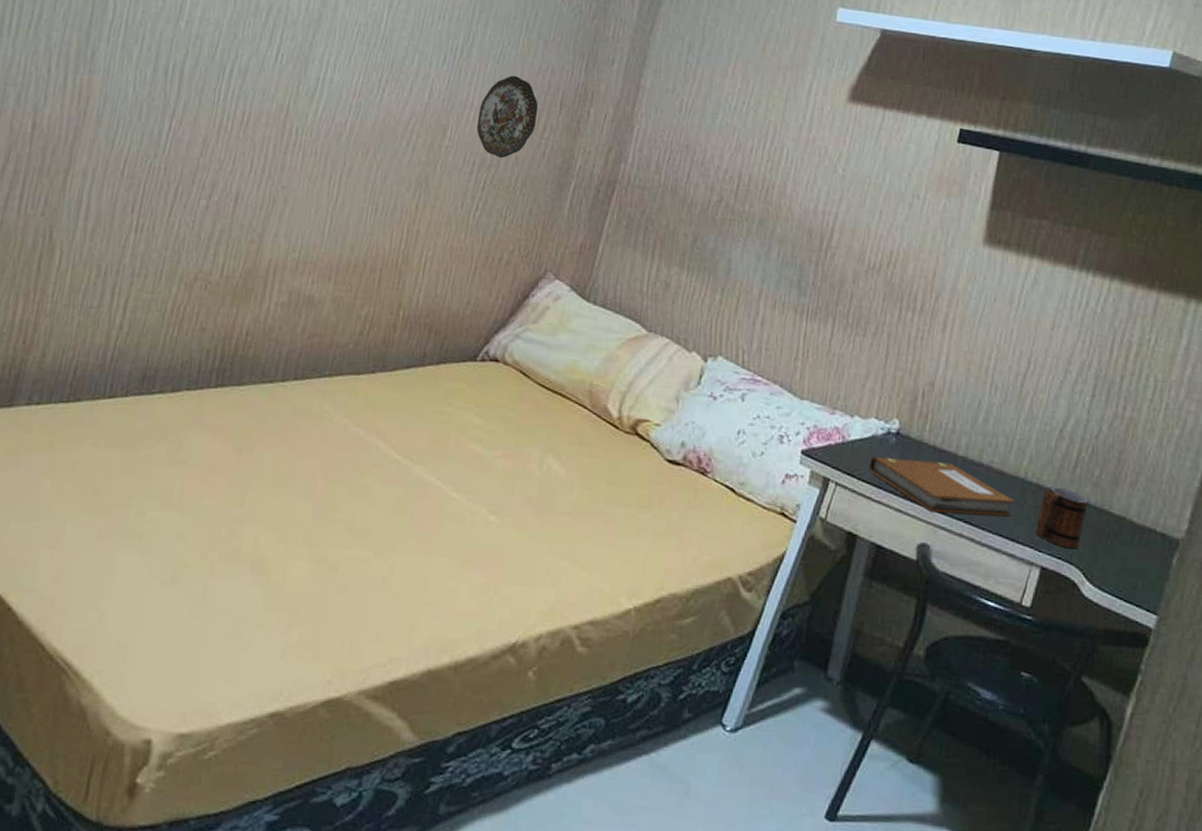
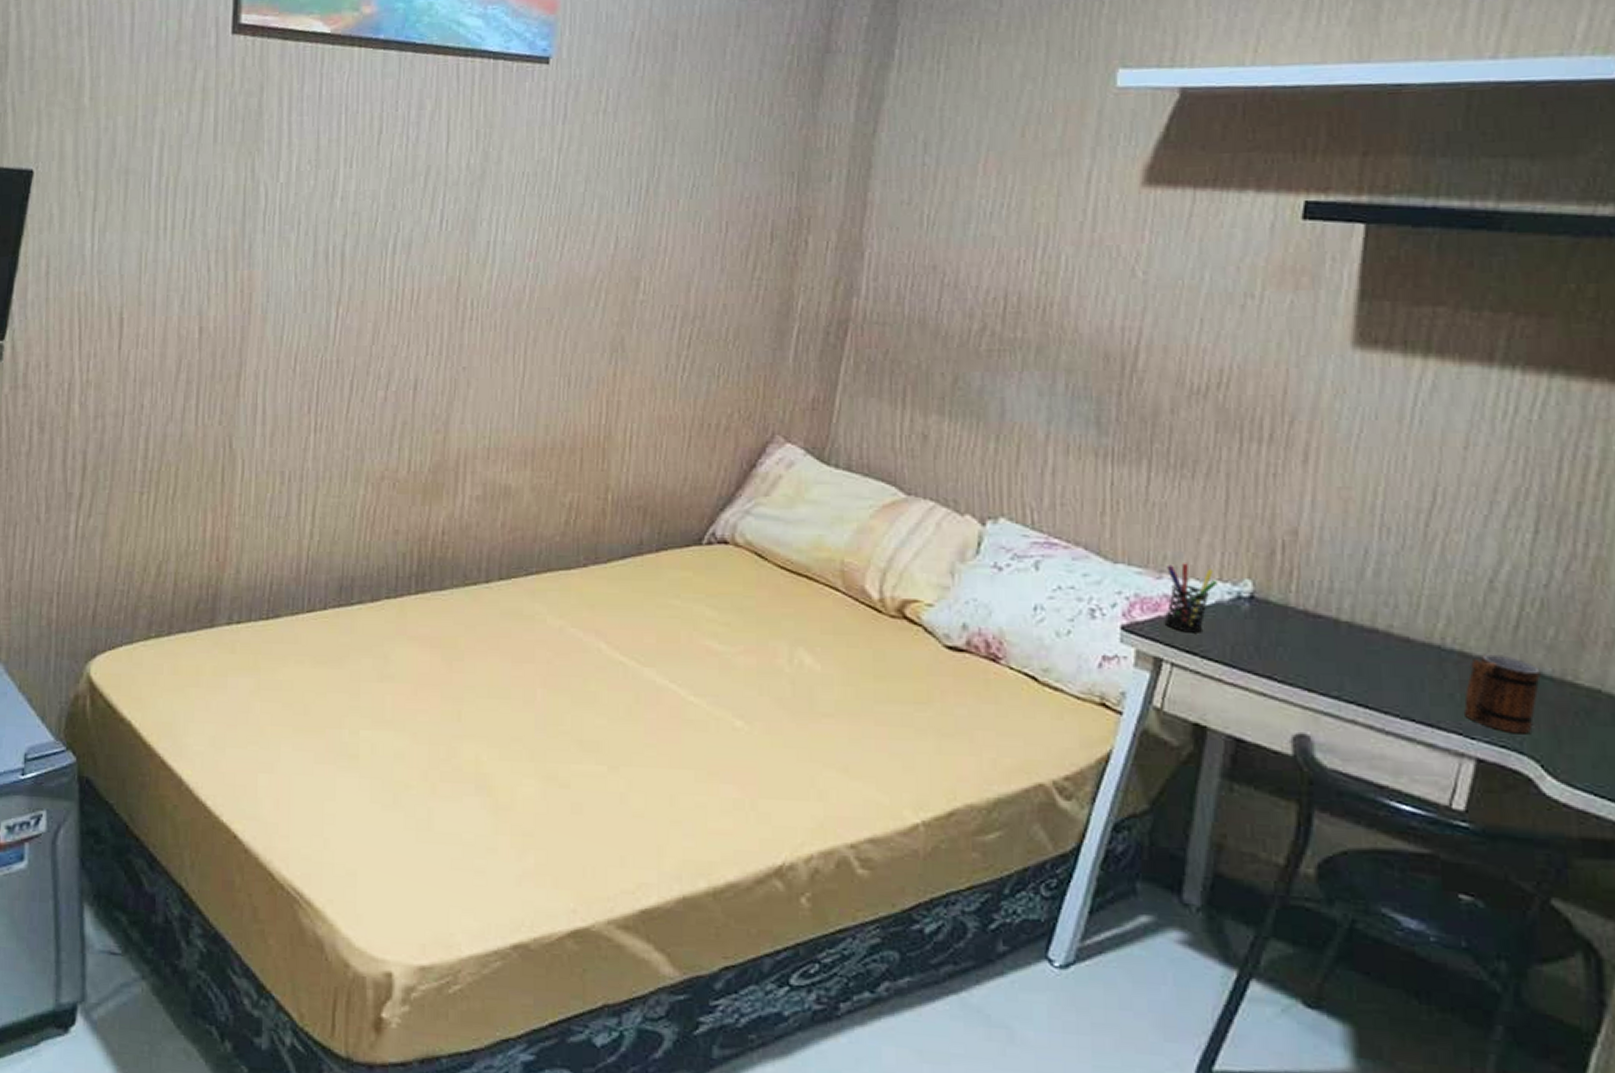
decorative plate: present [476,76,539,159] -> none [673,210,745,308]
pen holder: none [833,403,875,460] -> present [1164,563,1218,633]
notebook: present [869,457,1015,517] -> none [1215,629,1430,696]

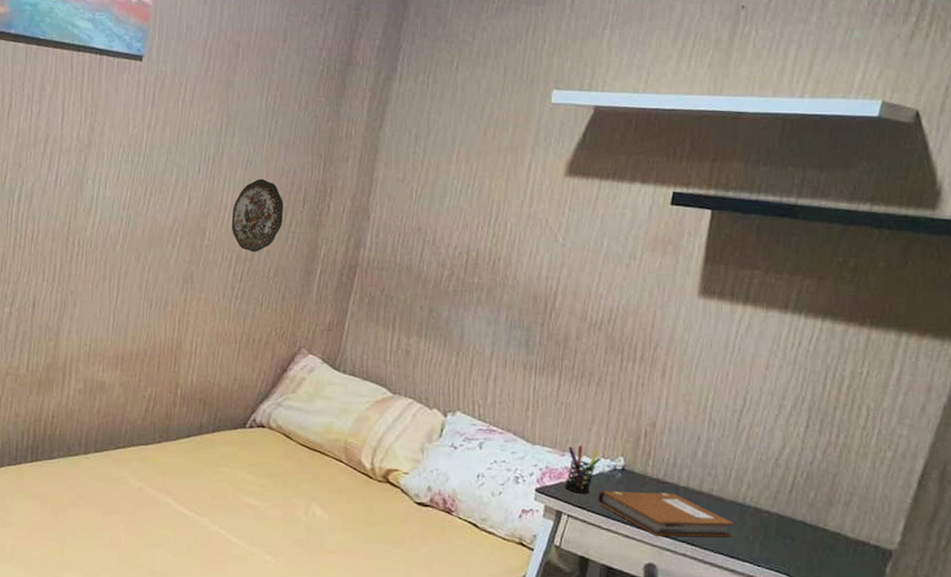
decorative plate: none [673,210,745,308] -> present [231,179,284,253]
notebook: none [1215,629,1430,696] -> present [597,491,734,537]
mug: present [1463,654,1541,734] -> none [754,509,804,563]

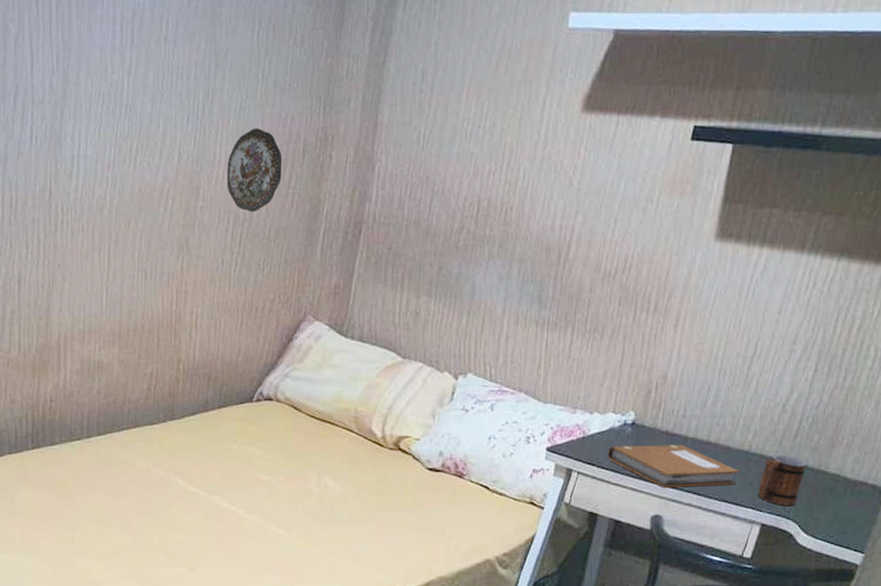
pen holder: present [564,445,601,494] -> none [575,401,612,450]
mug: none [754,509,804,563] -> present [757,455,806,507]

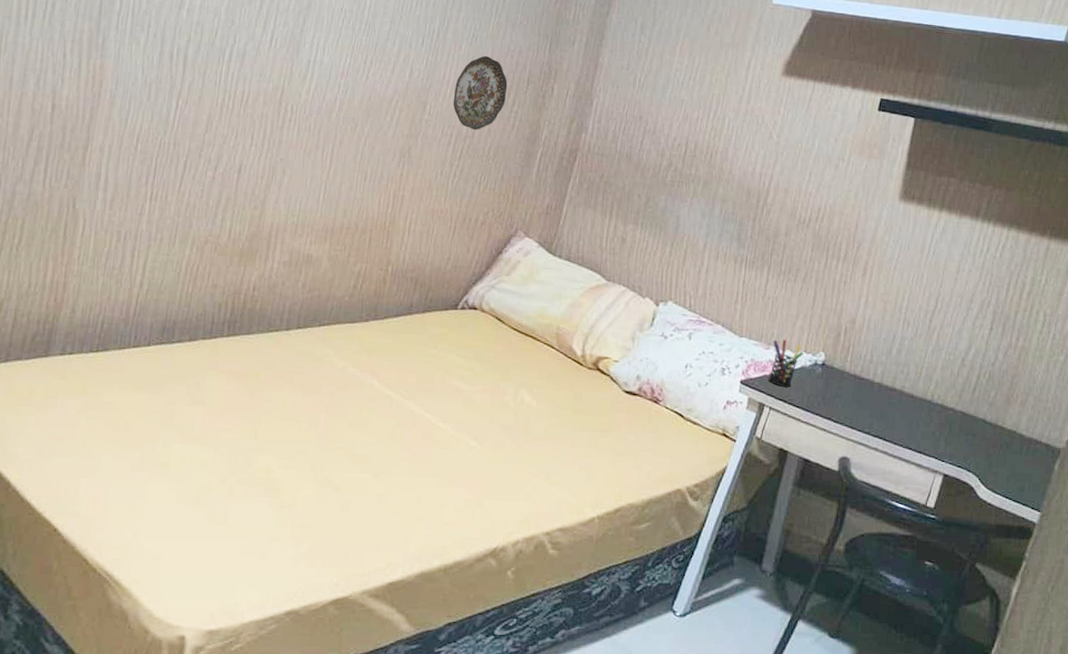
pen holder: none [575,401,612,450] -> present [768,339,803,387]
notebook: present [607,445,739,488] -> none [798,385,923,433]
mug: present [757,455,806,507] -> none [939,407,985,459]

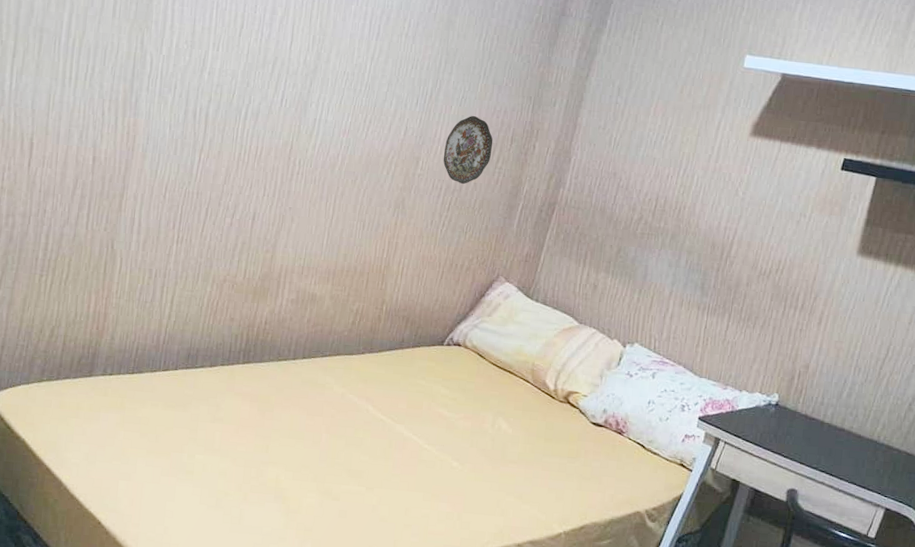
pen holder: present [768,339,803,387] -> none [724,380,759,424]

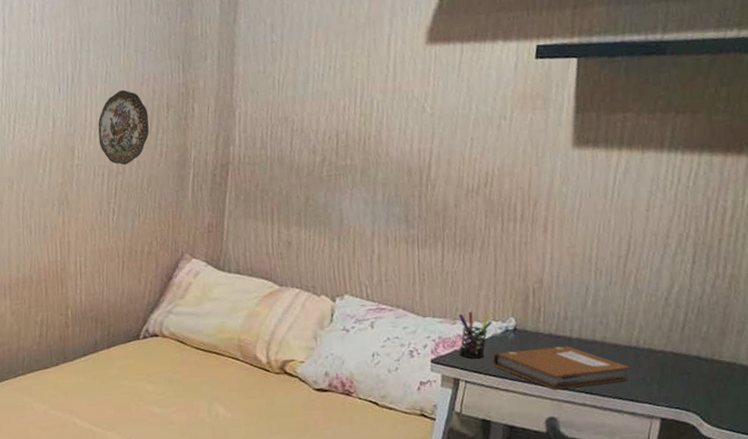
pen holder: none [724,380,759,424] -> present [458,311,492,359]
notebook: none [752,422,868,470] -> present [492,346,630,390]

